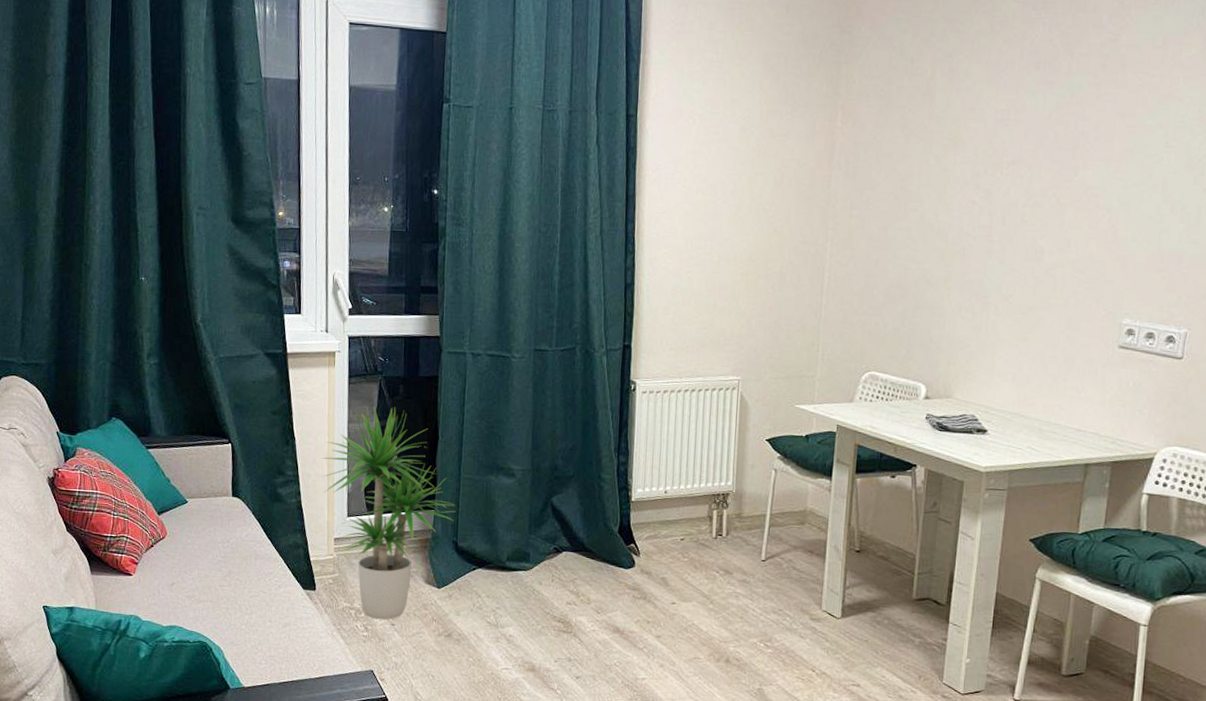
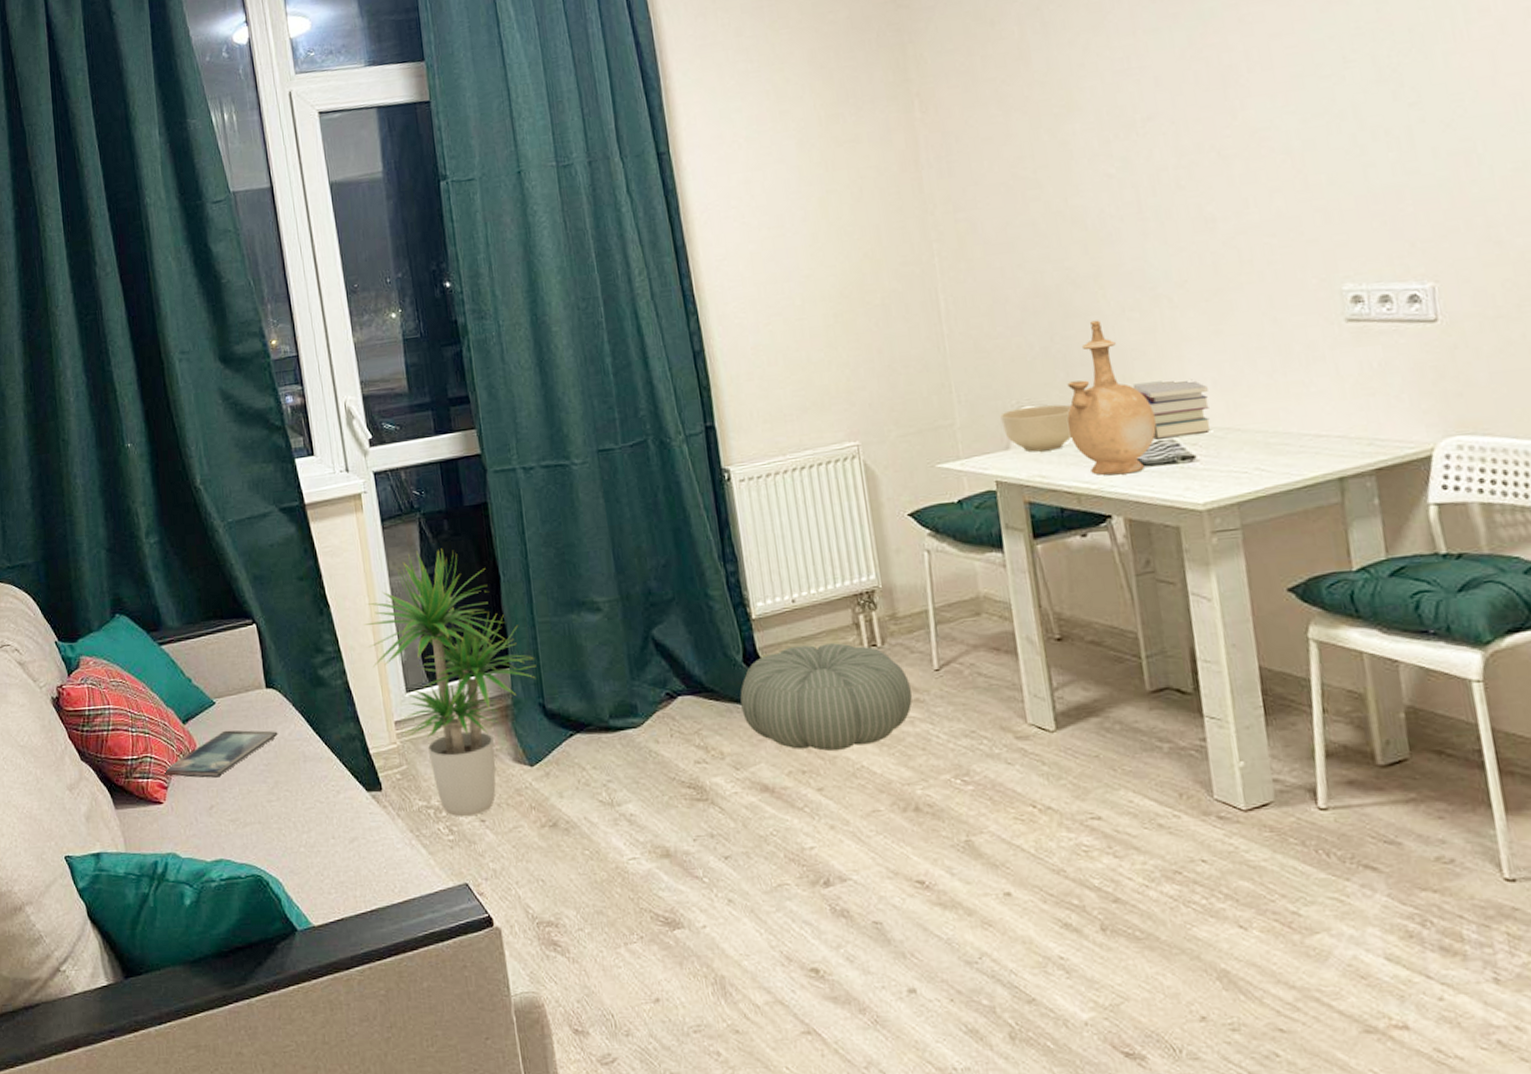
tablet: none [135,525,237,561] -> present [162,730,278,778]
pouf: none [610,527,741,610] -> present [740,643,912,751]
bowl: none [851,372,905,409] -> present [1000,404,1072,452]
vase: none [899,314,966,436] -> present [1066,320,1157,476]
books: none [954,368,1008,414] -> present [1132,379,1212,440]

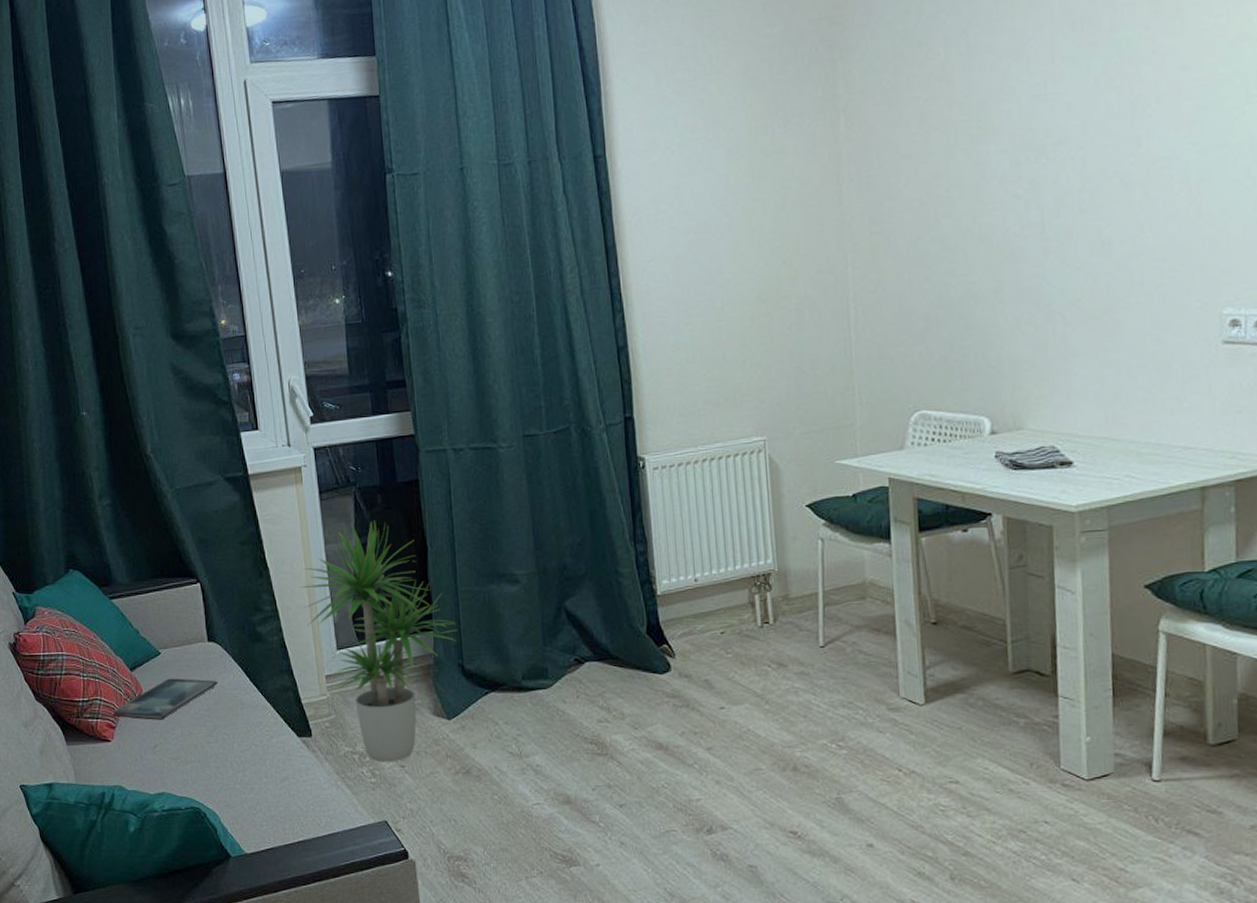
pouf: present [740,643,912,751] -> none [642,619,798,715]
bowl: present [1000,404,1072,452] -> none [898,409,963,453]
vase: present [1066,320,1157,476] -> none [958,332,1041,477]
books: present [1132,379,1212,440] -> none [1021,391,1090,446]

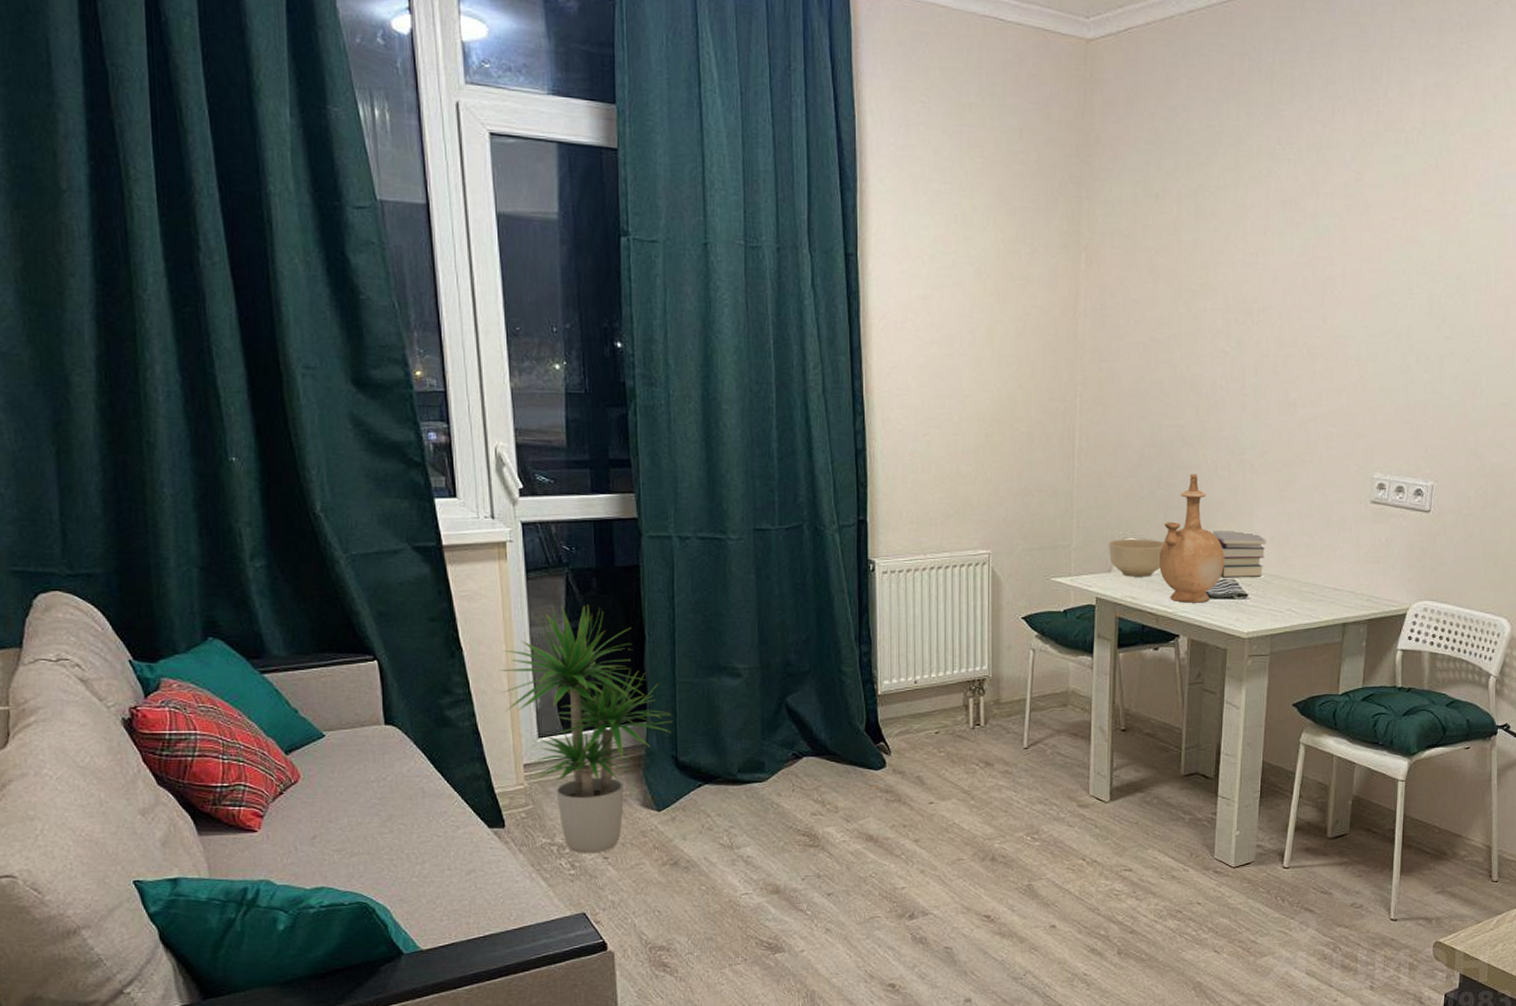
tablet: present [110,678,218,720] -> none [257,763,396,809]
bowl: none [898,409,963,453] -> present [1108,538,1164,577]
vase: none [958,332,1041,477] -> present [1158,473,1225,603]
books: none [1021,391,1090,446] -> present [1212,531,1266,578]

